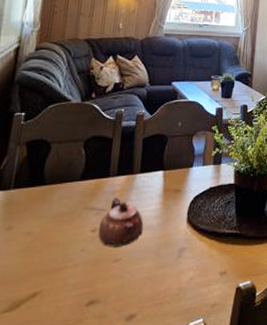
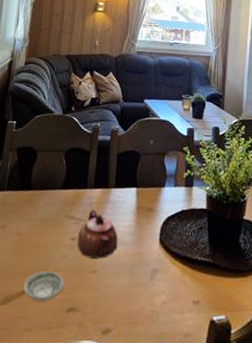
saucer: none [34,267,84,301] -> present [23,270,65,302]

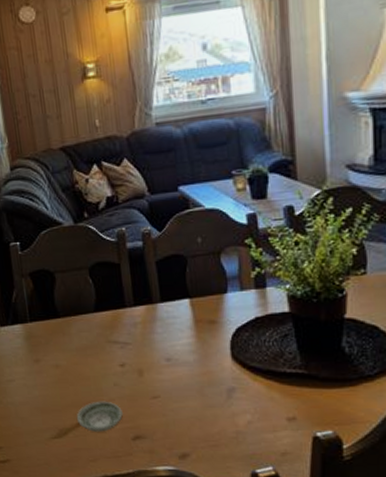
teapot: present [77,209,118,260] -> none [127,330,179,385]

